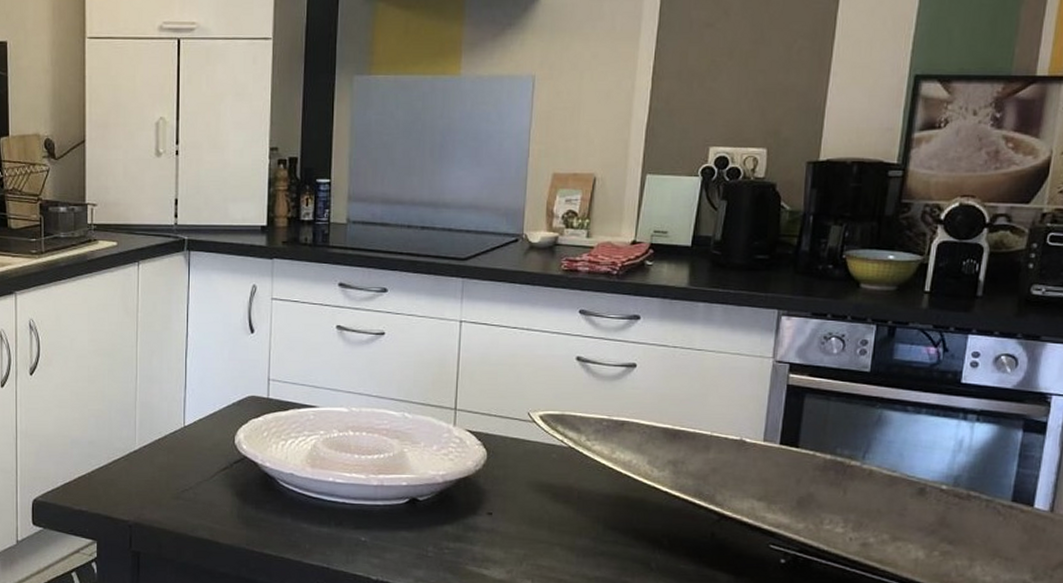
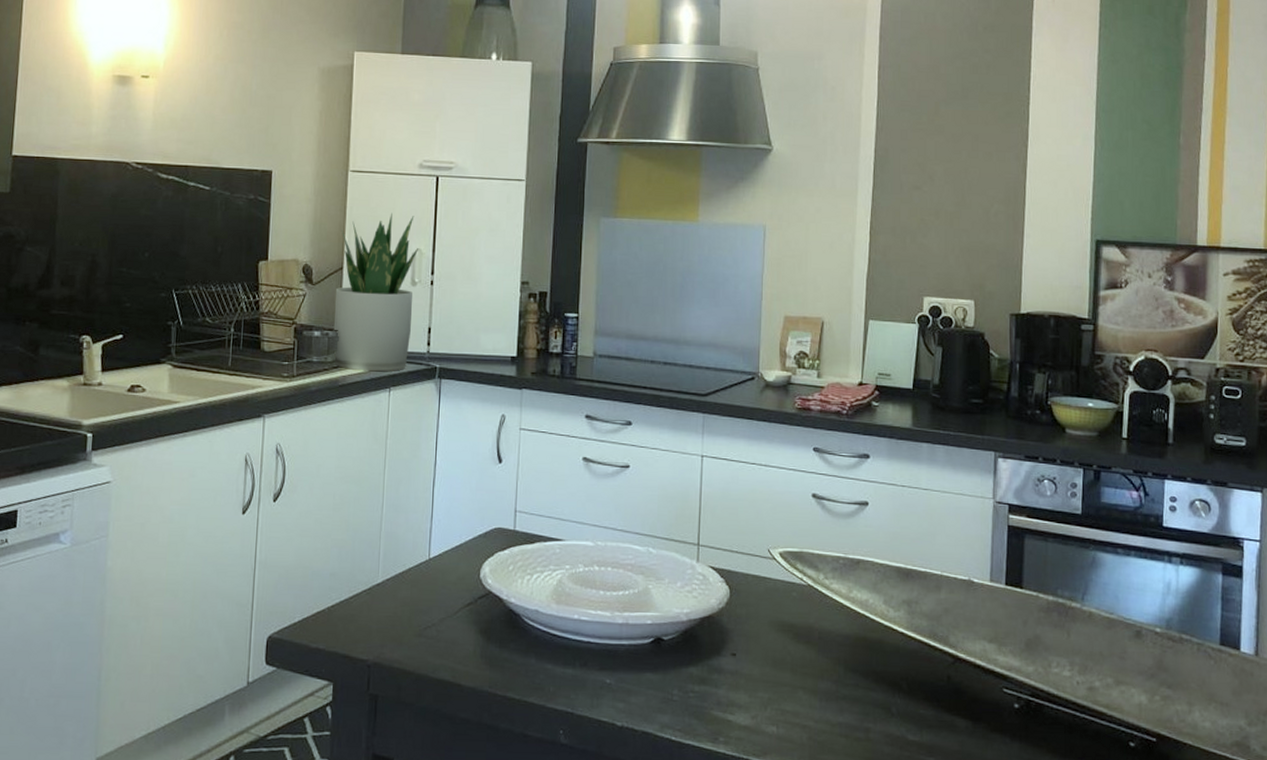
planter: none [79,80,161,246] -> present [333,213,418,372]

